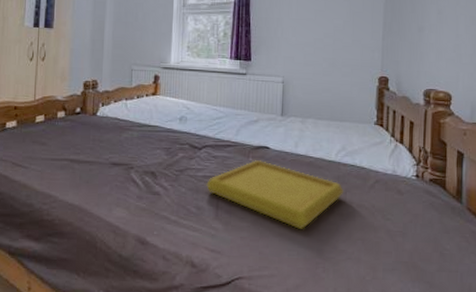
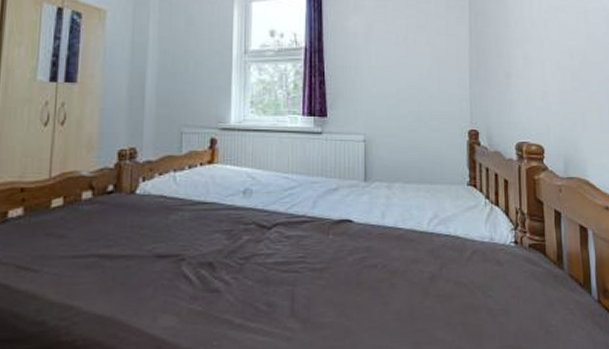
serving tray: present [206,159,344,229] -> none [278,236,440,319]

